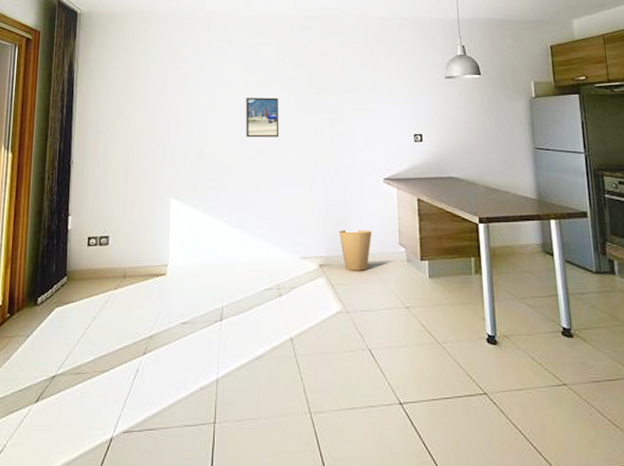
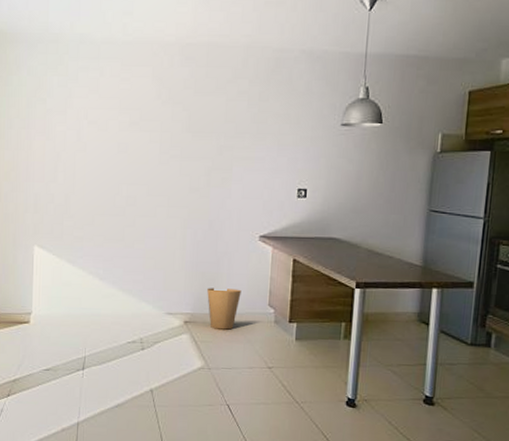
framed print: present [246,97,278,138] -> none [115,140,152,186]

